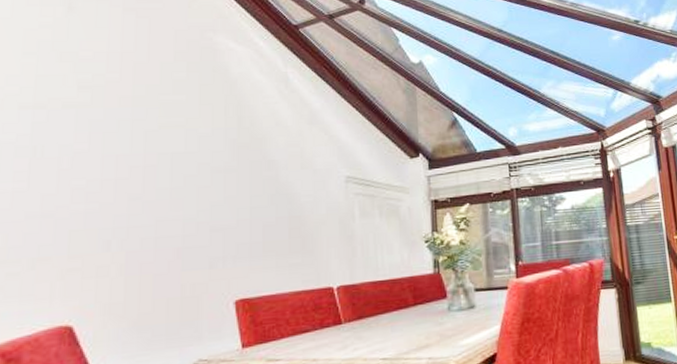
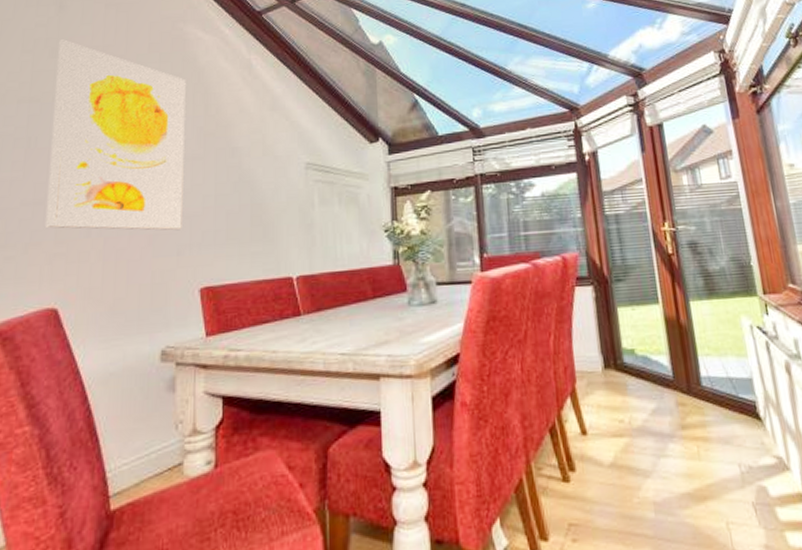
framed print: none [55,43,217,244] -> present [45,39,186,231]

